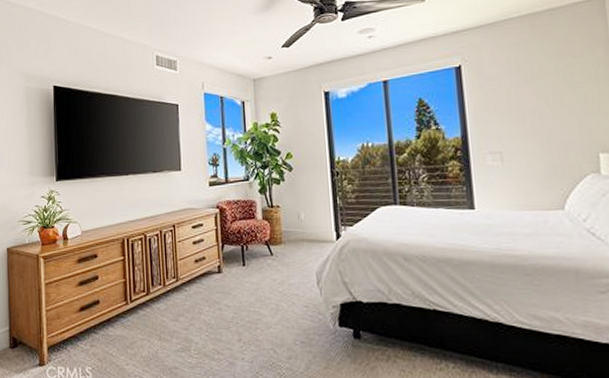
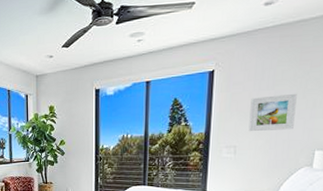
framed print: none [510,87,567,134] -> present [248,93,297,132]

